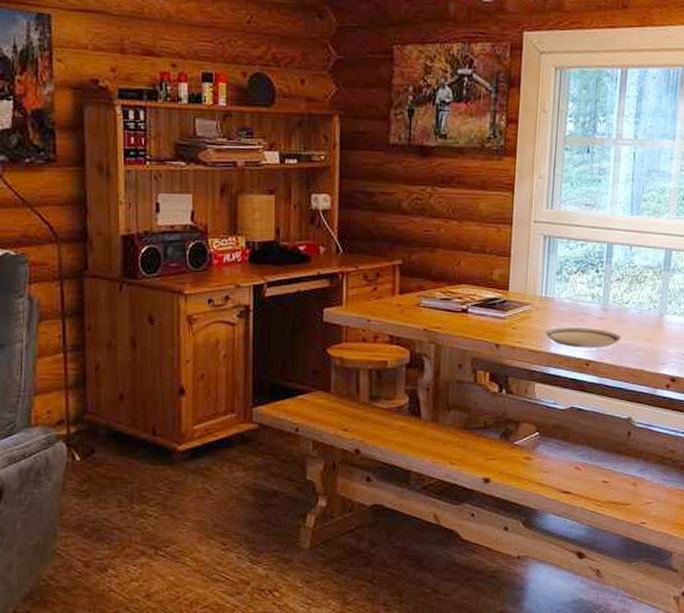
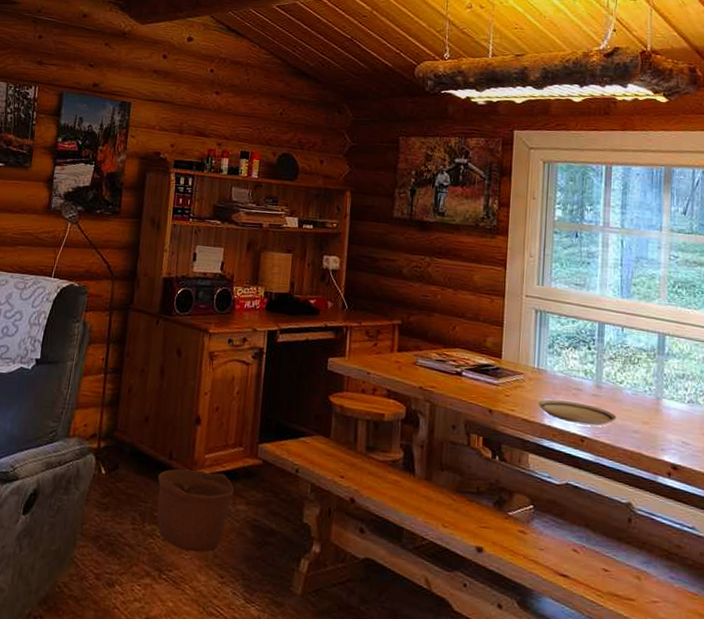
basket: none [142,443,230,525] -> present [157,469,234,552]

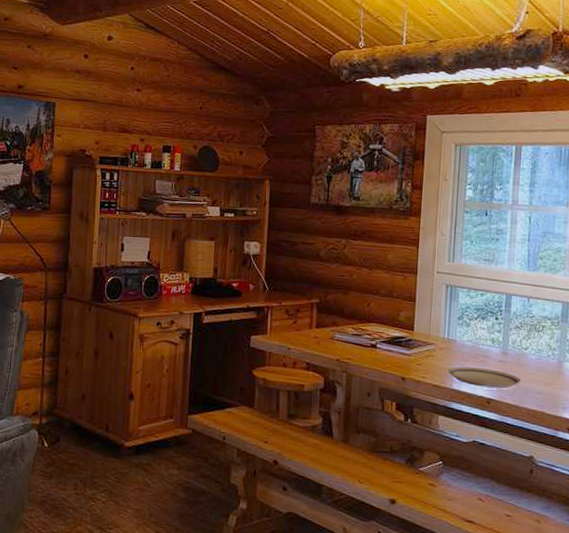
basket: present [157,469,234,552] -> none [96,440,167,512]

